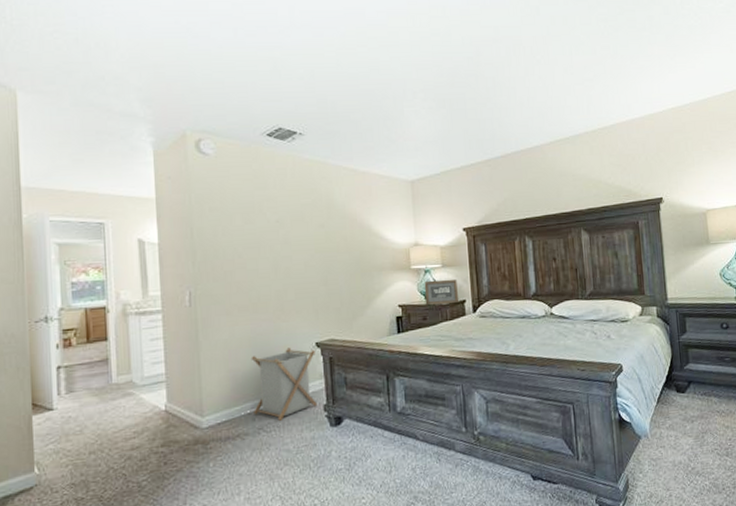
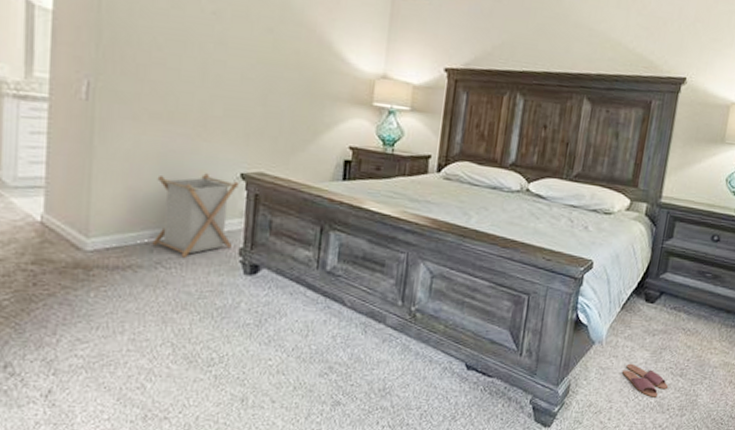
picture frame: present [424,278,458,306] -> none [382,123,425,158]
slippers: none [673,451,718,480] -> present [622,363,668,398]

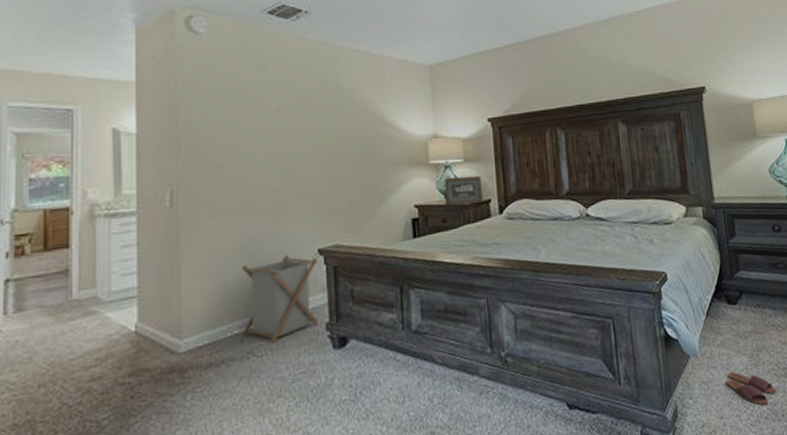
picture frame: none [382,123,425,158] -> present [444,175,483,206]

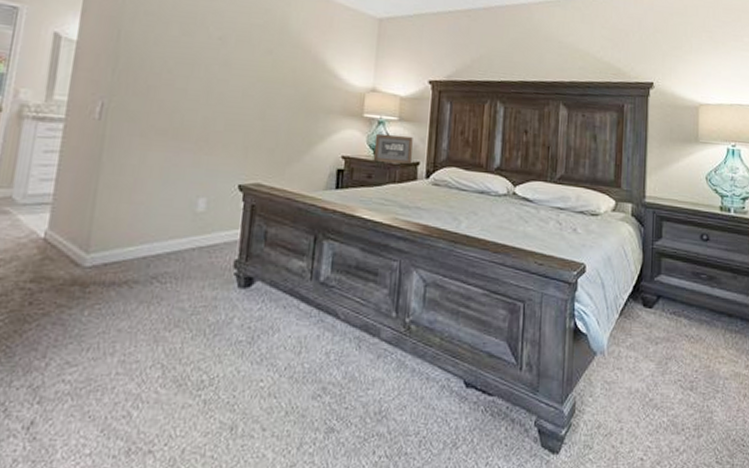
laundry basket: present [241,255,318,343] -> none [150,186,236,271]
slippers: present [726,371,776,405] -> none [629,376,679,416]

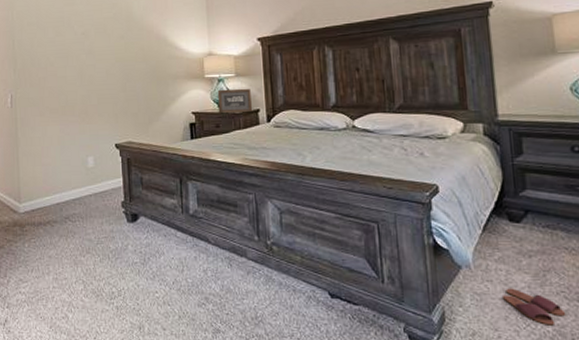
slippers: none [629,376,679,416] -> present [503,288,565,326]

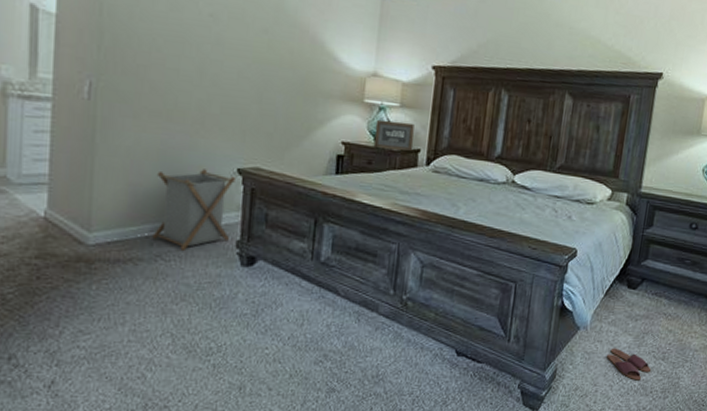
laundry basket: none [59,147,116,212] -> present [152,169,236,250]

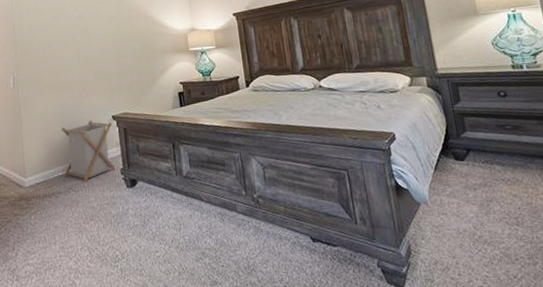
picture frame: present [373,119,414,152] -> none [201,58,233,83]
slippers: present [607,348,651,381] -> none [456,218,508,249]

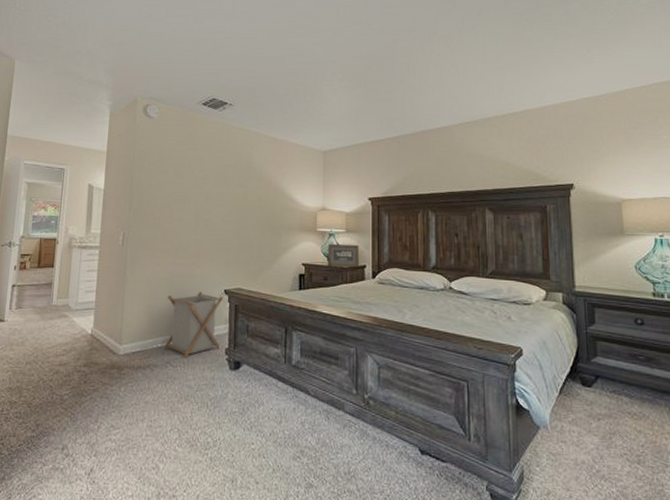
picture frame: none [201,58,233,83] -> present [327,243,359,268]

